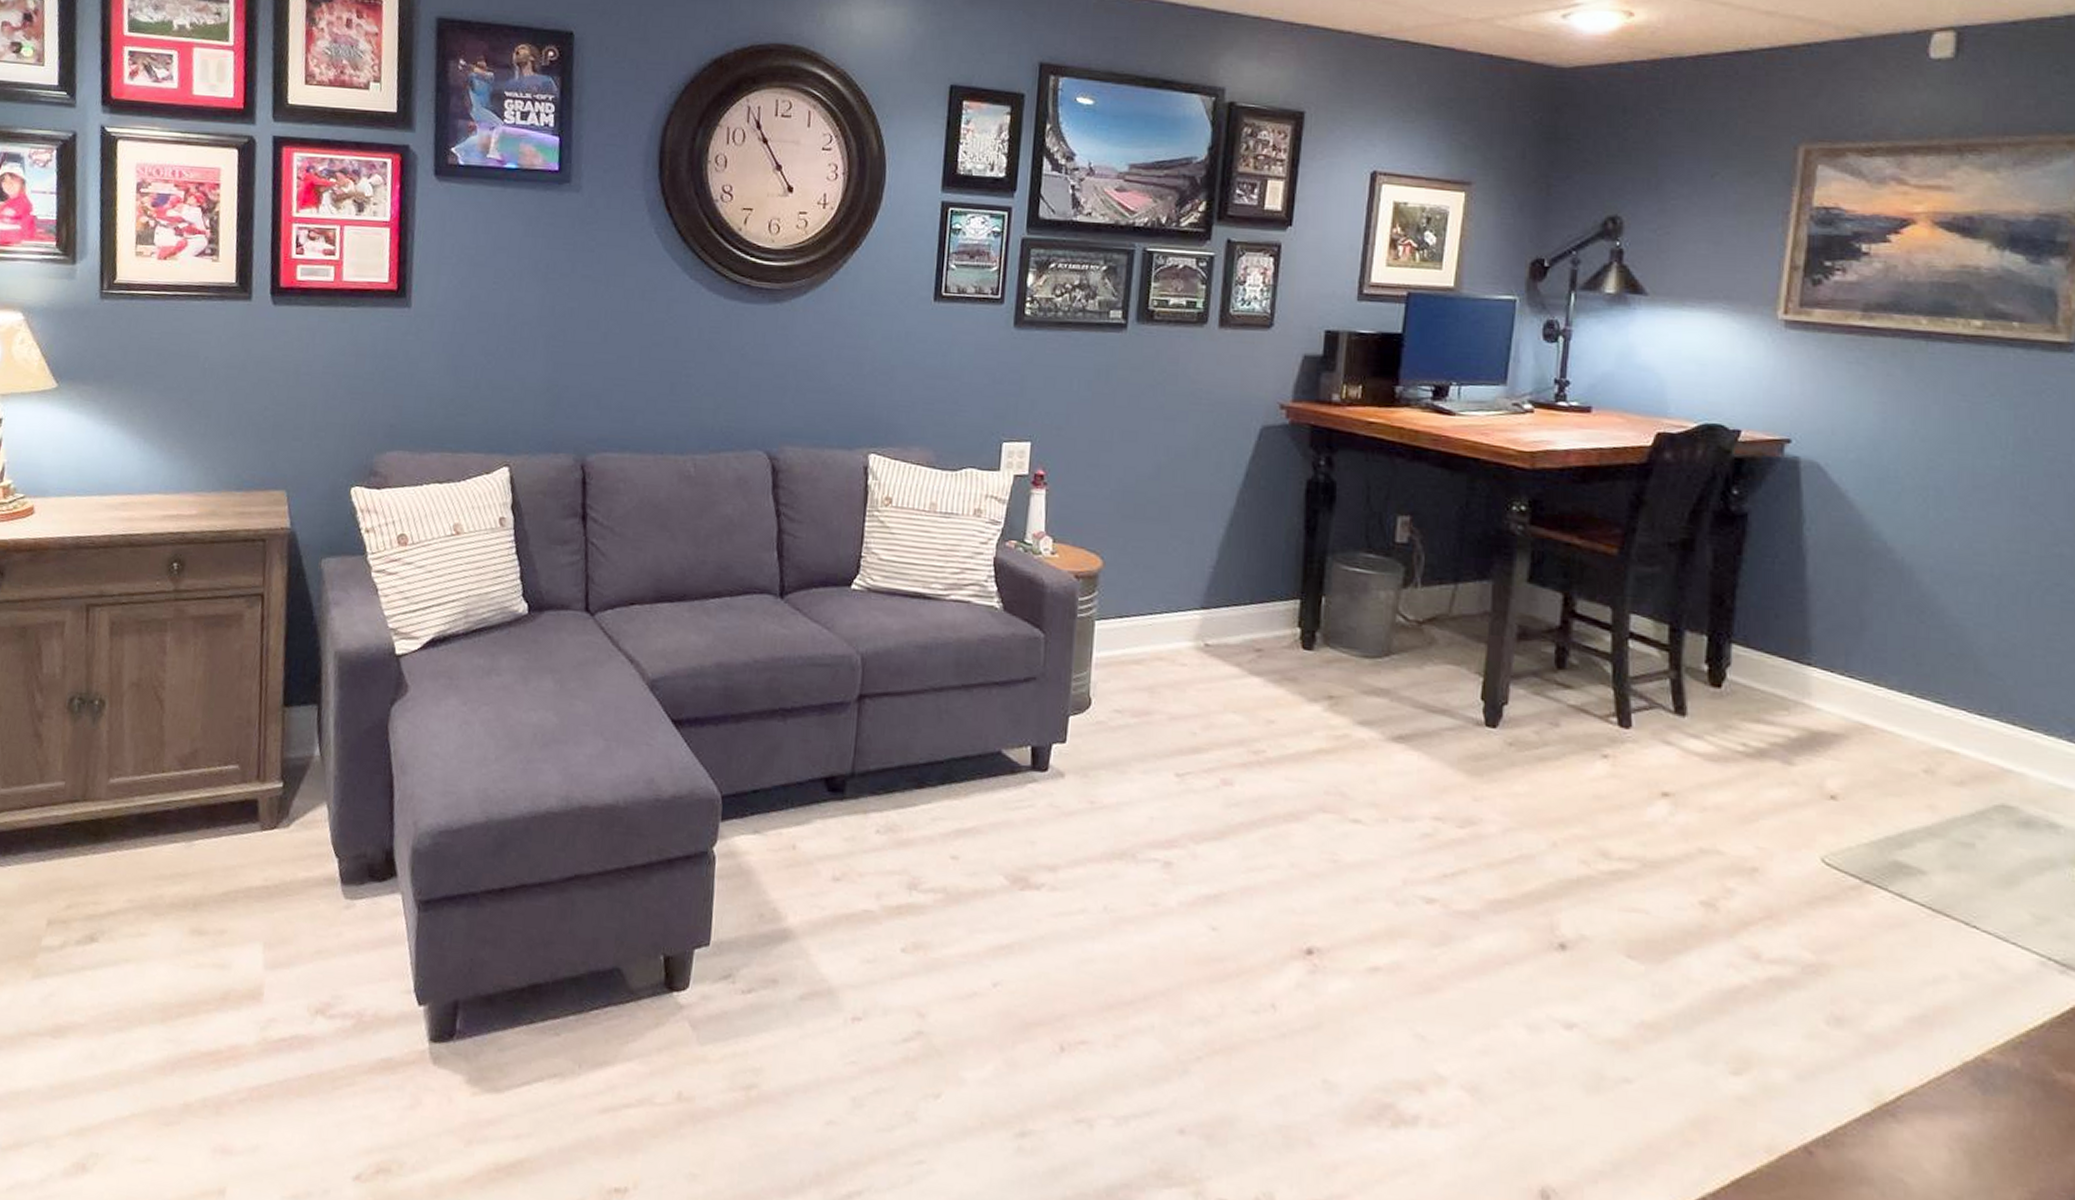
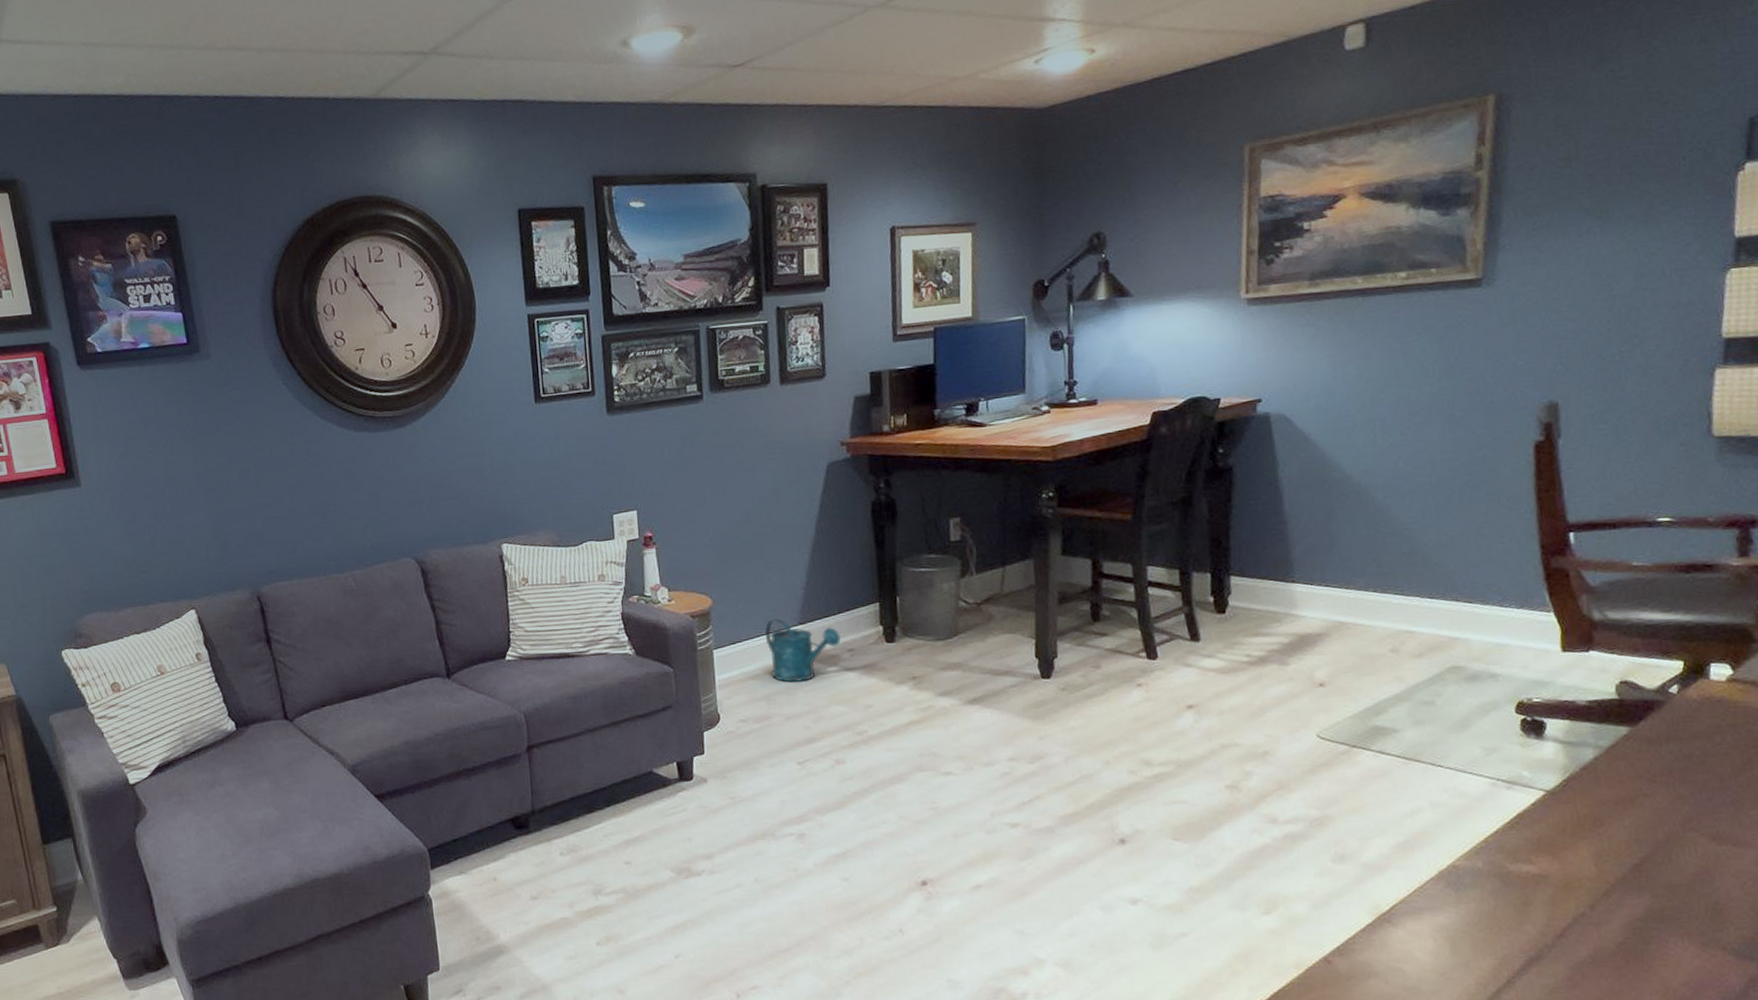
watering can: none [1158,595,1248,678] -> present [764,618,841,683]

